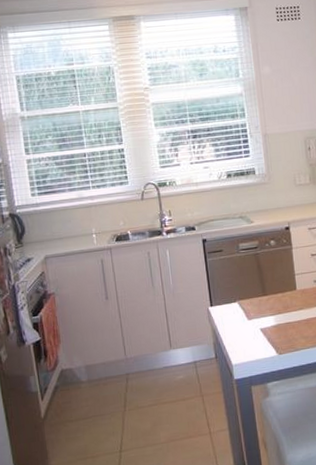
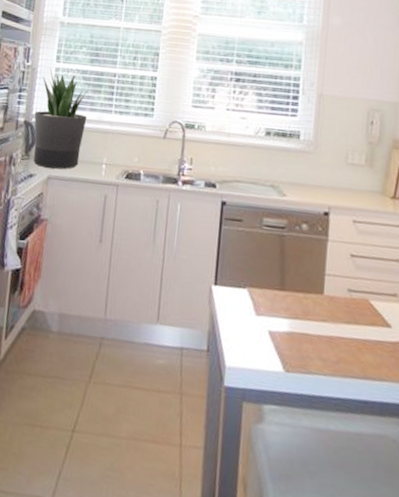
planter: none [16,160,71,250] -> present [33,67,89,169]

